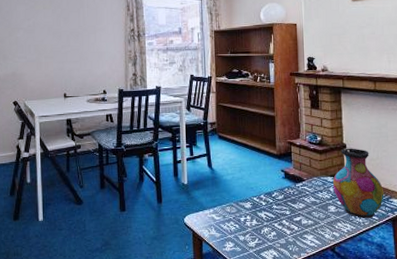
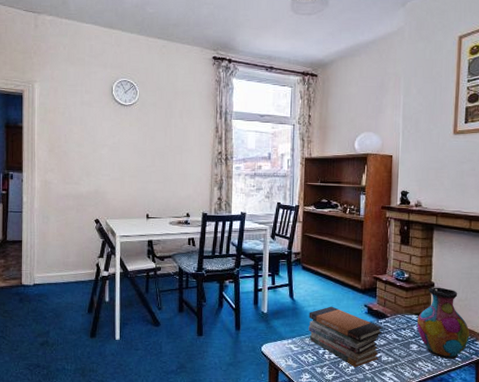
book stack: none [228,173,301,233] -> present [308,306,383,368]

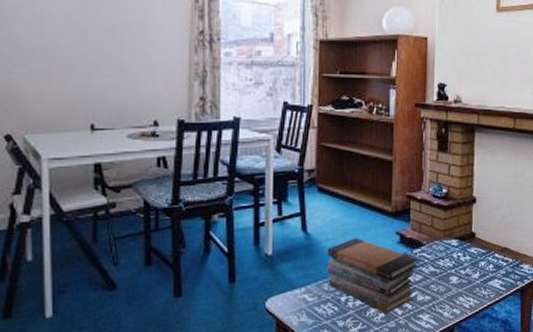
vase: present [416,287,470,360] -> none [456,202,515,291]

